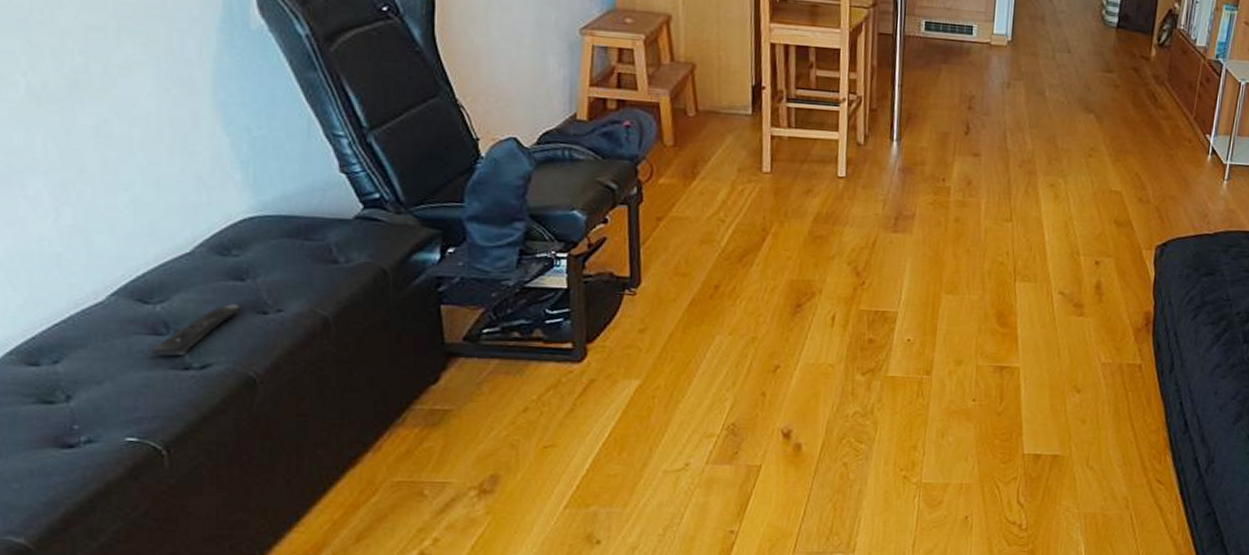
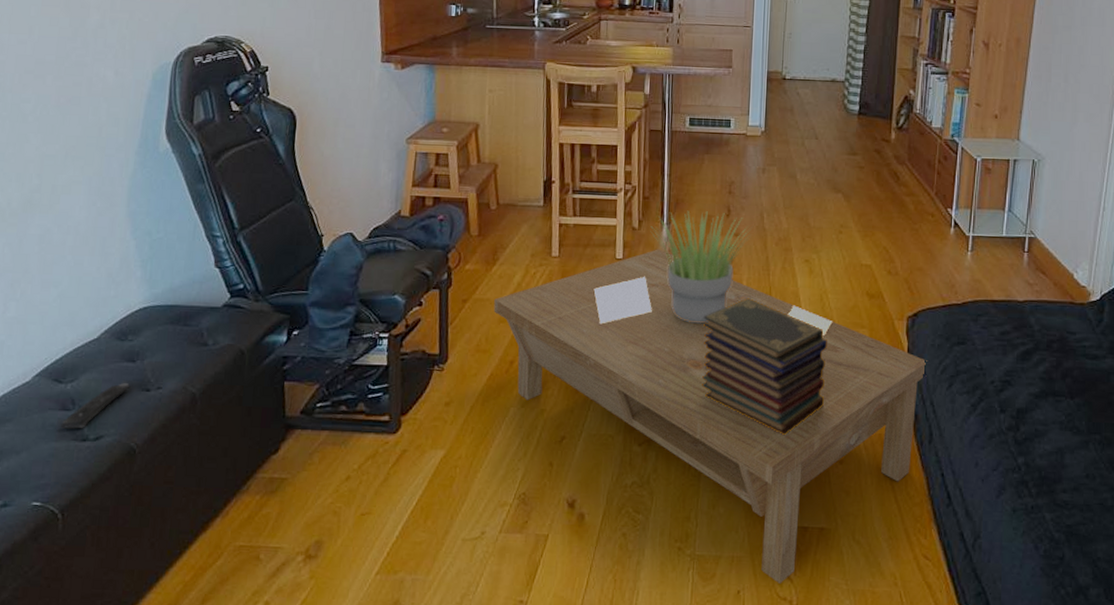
coffee table: none [694,167,1175,508] -> present [494,249,928,583]
potted plant: none [877,126,994,249] -> present [650,210,753,324]
book stack: none [933,223,1070,365] -> present [702,298,827,436]

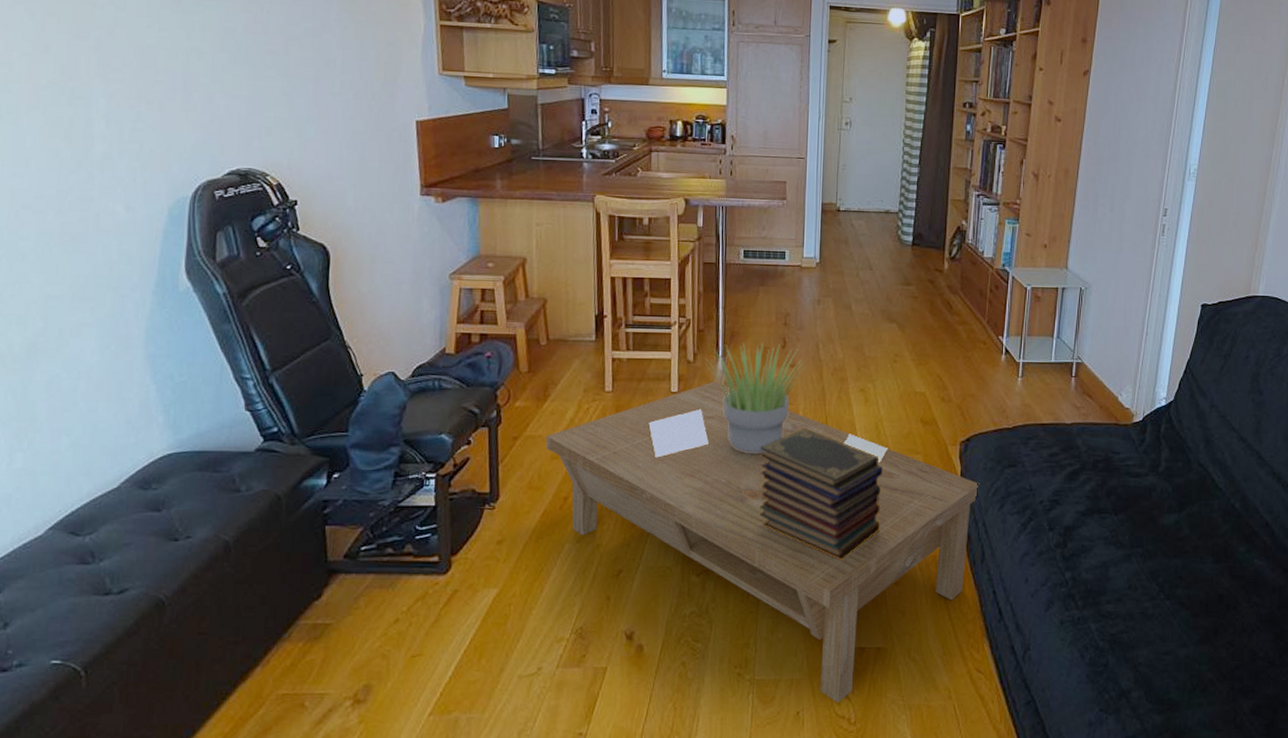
remote control: present [60,383,131,429] -> none [79,533,157,583]

